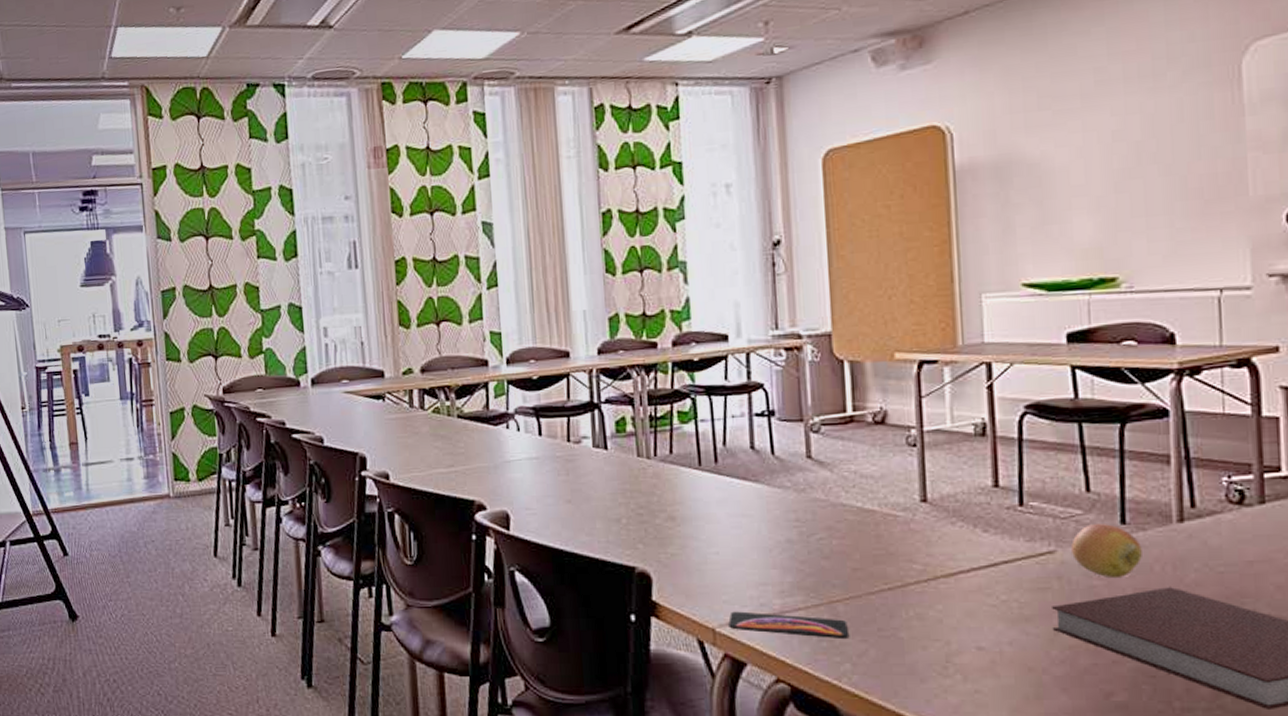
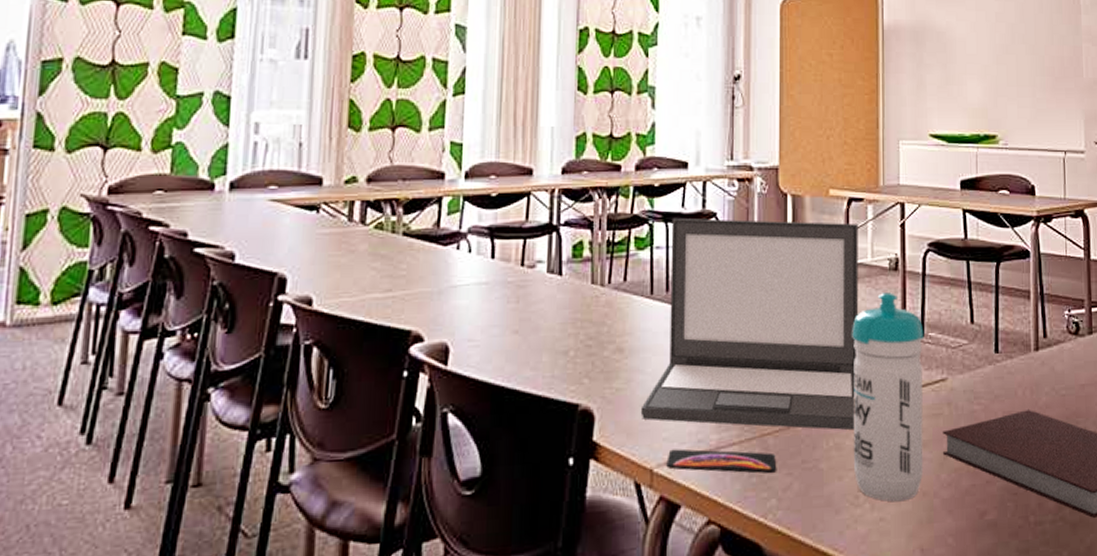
laptop: none [697,387,940,601] -> present [640,217,859,431]
water bottle: none [930,460,1028,675] -> present [852,292,924,502]
apple: present [1071,524,1142,579] -> none [959,353,1009,403]

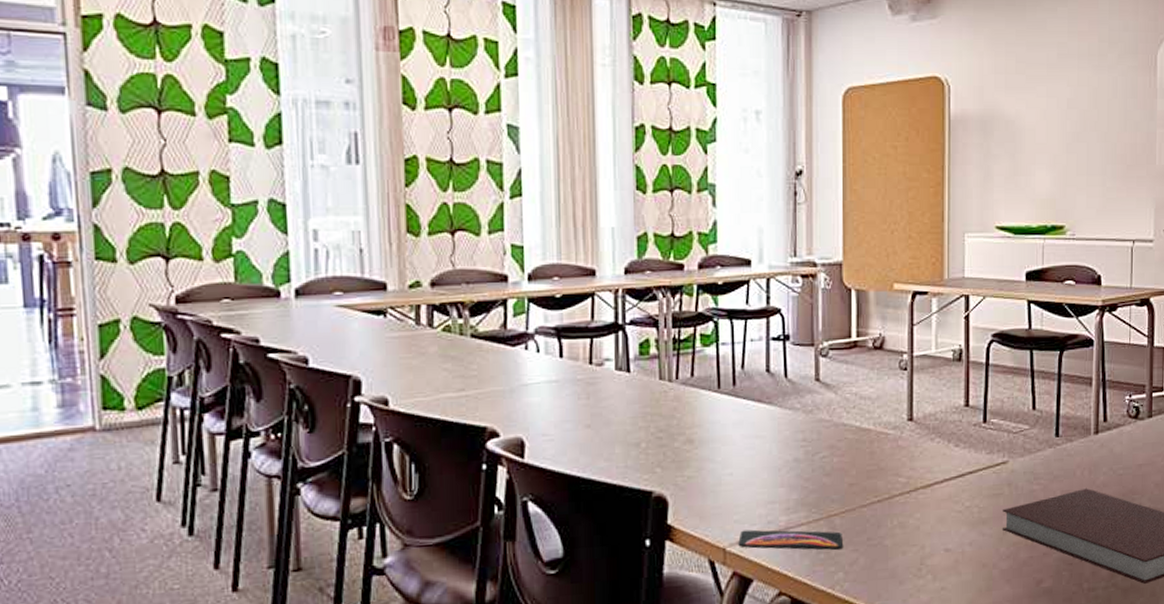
laptop: present [640,217,859,431] -> none [712,314,922,511]
water bottle: present [852,292,924,502] -> none [916,382,987,573]

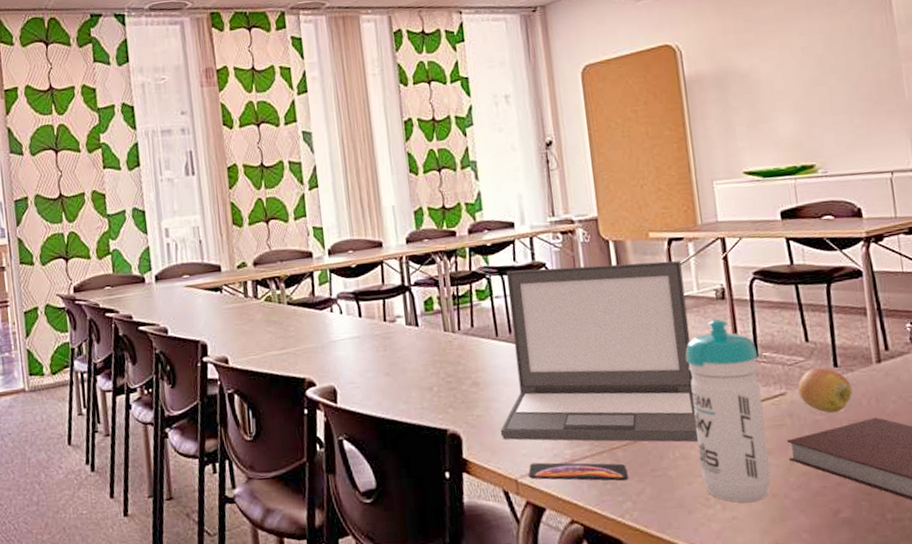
laptop: none [712,314,922,511] -> present [500,261,699,443]
water bottle: none [916,382,987,573] -> present [685,319,771,503]
apple: none [1020,437,1069,483] -> present [798,368,853,413]

